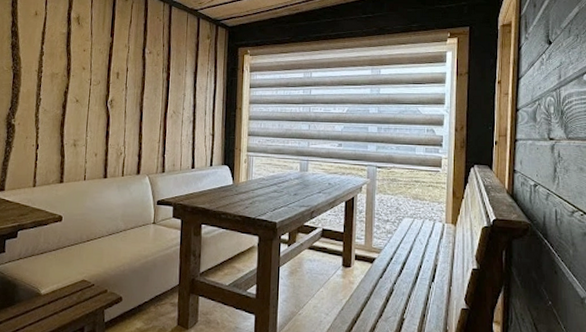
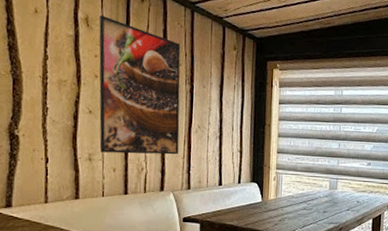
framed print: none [84,14,159,140] -> present [99,15,181,155]

